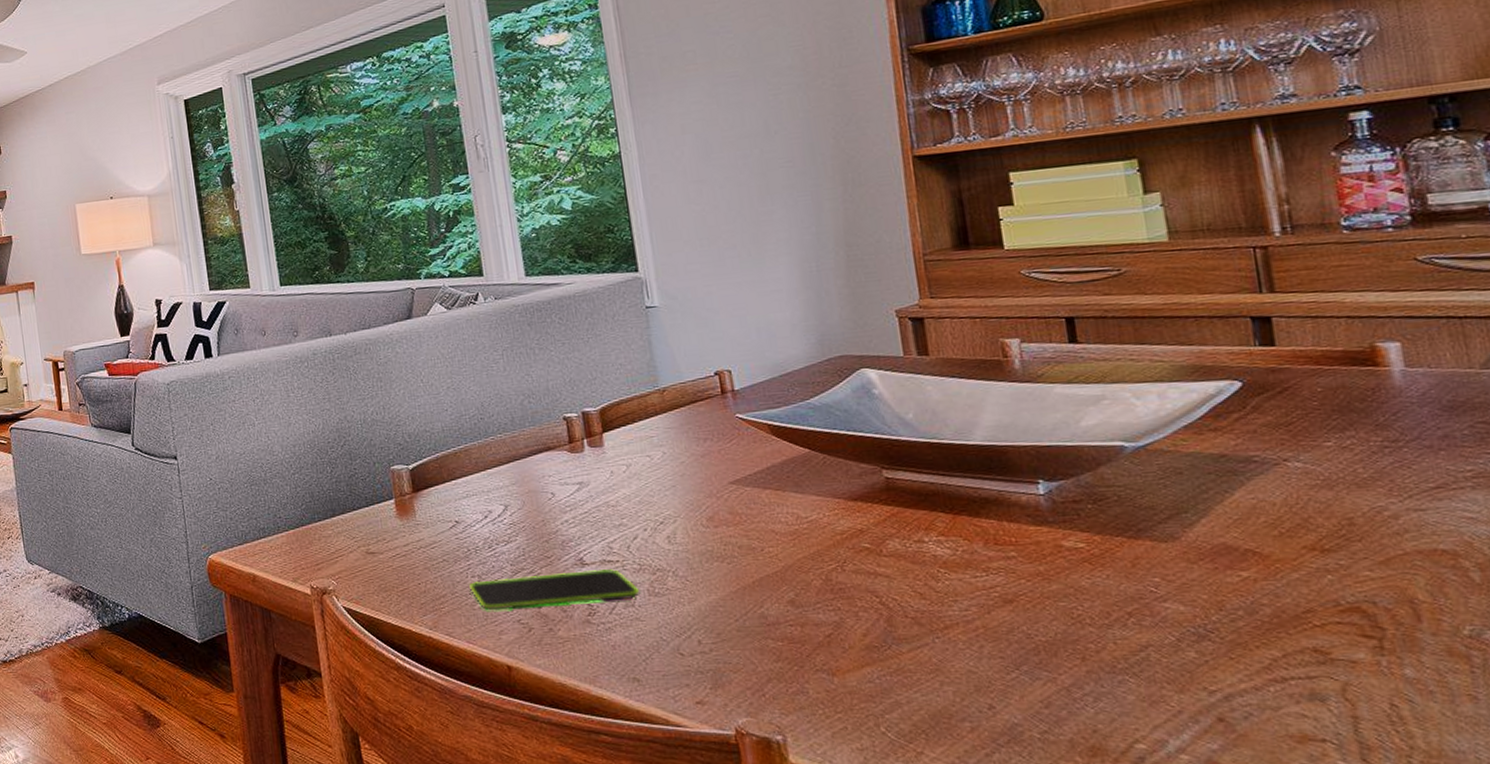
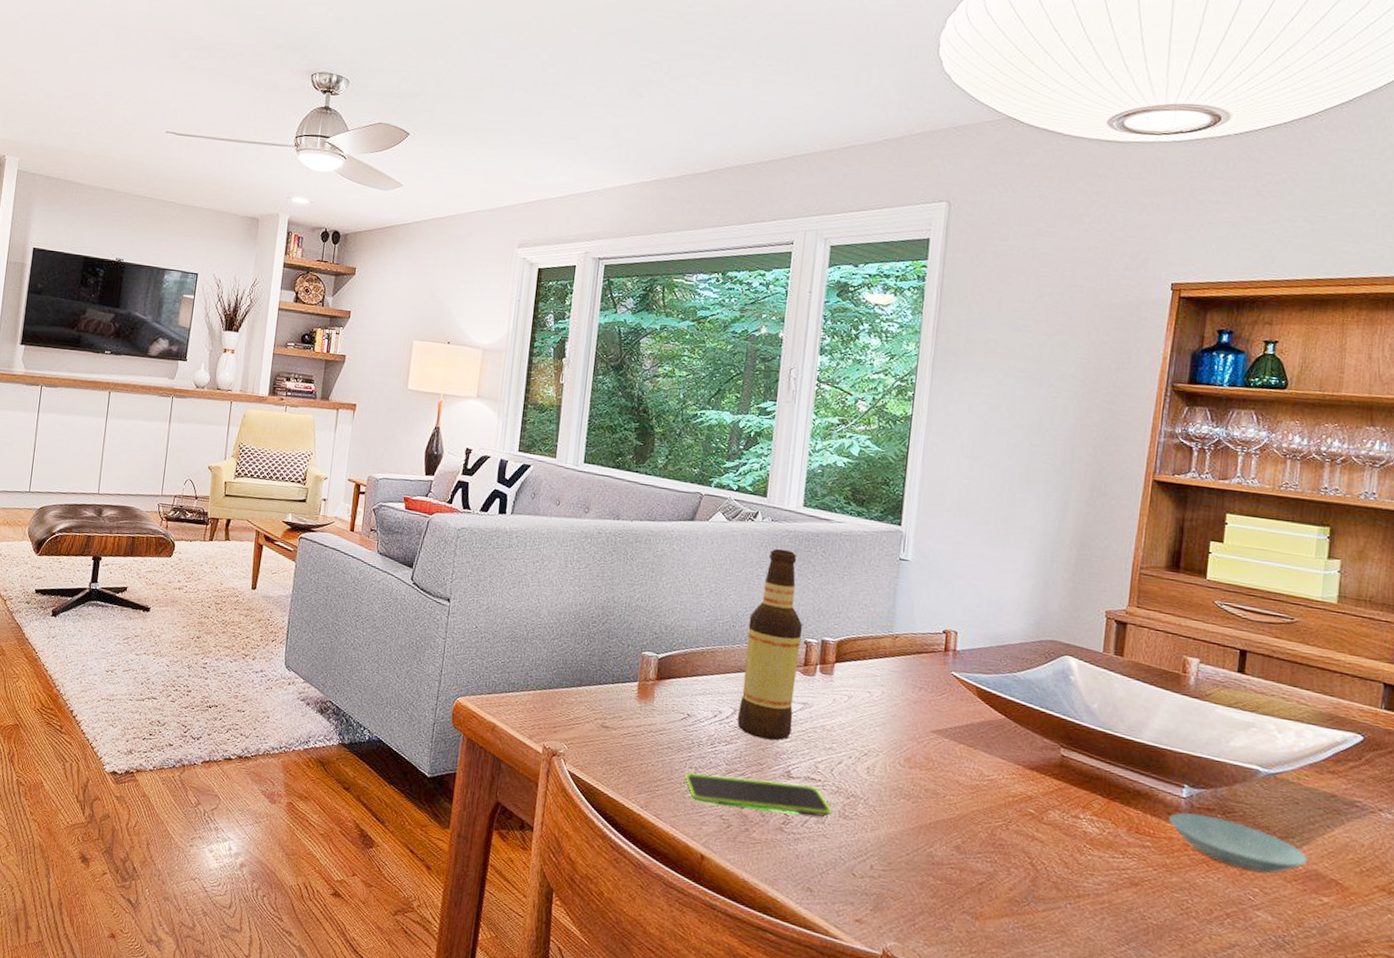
bottle: none [496,326,574,530] -> present [737,548,803,741]
saucer: none [1030,508,1211,561] -> present [1169,812,1308,873]

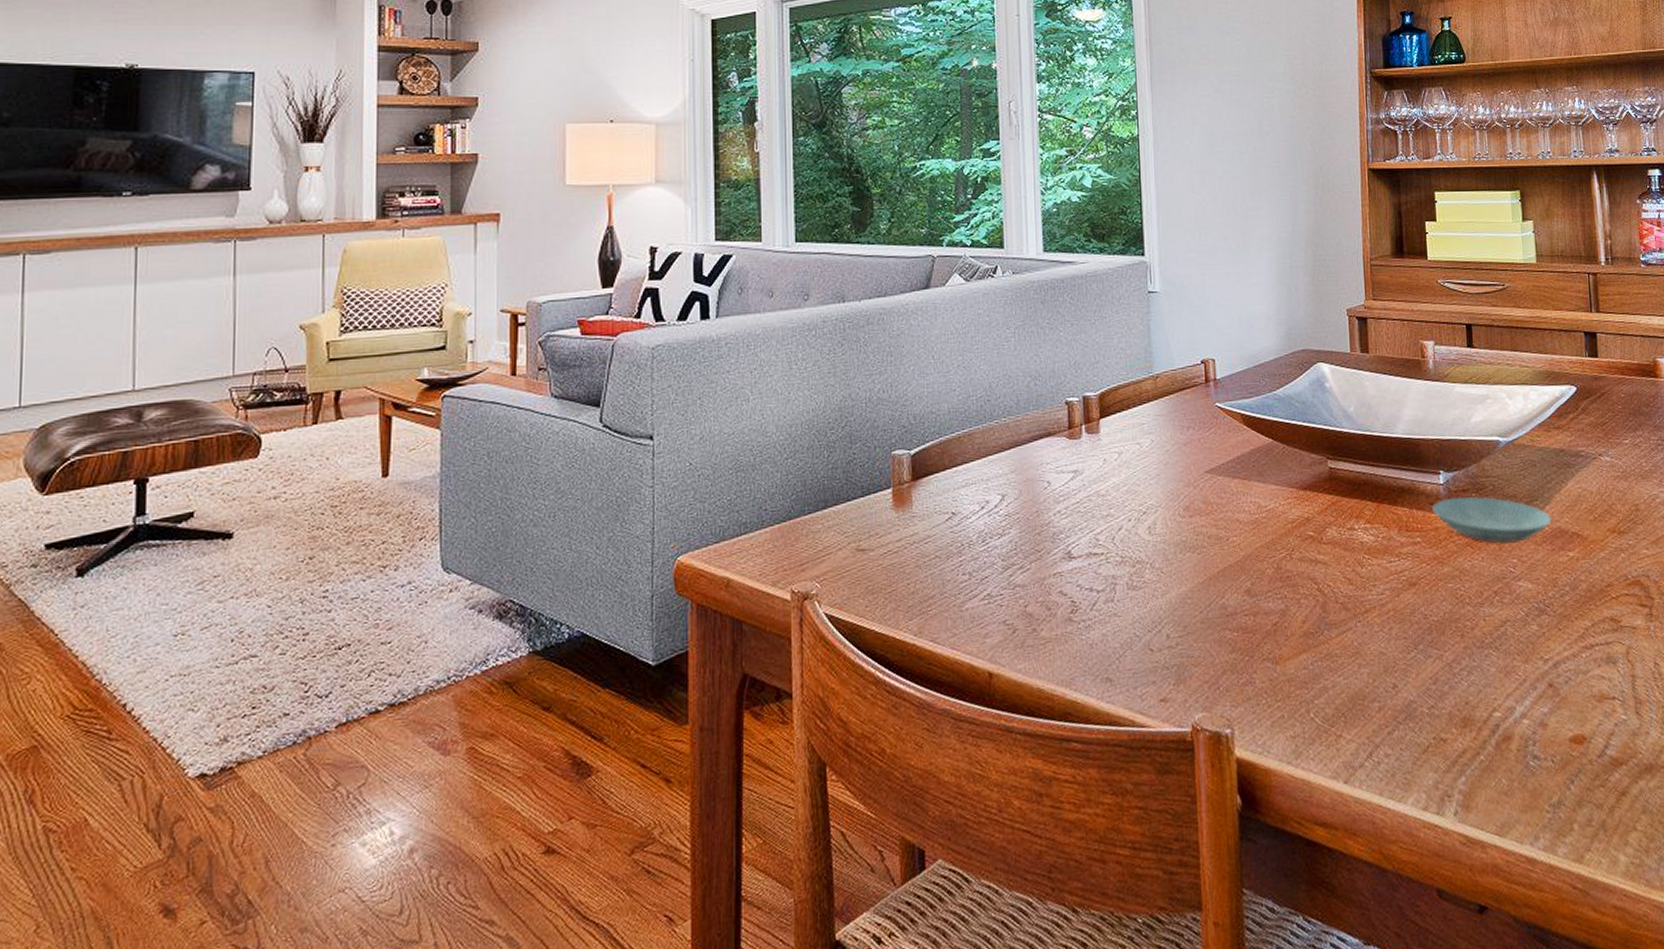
smartphone: present [685,773,832,818] -> none [959,562,1120,612]
bottle: present [737,548,803,741] -> none [1004,303,1066,522]

